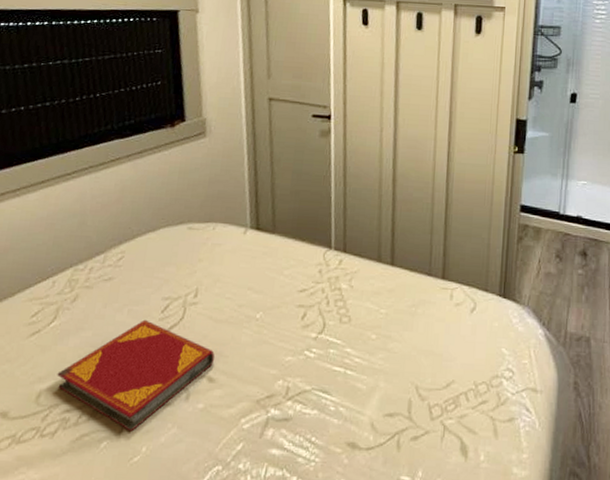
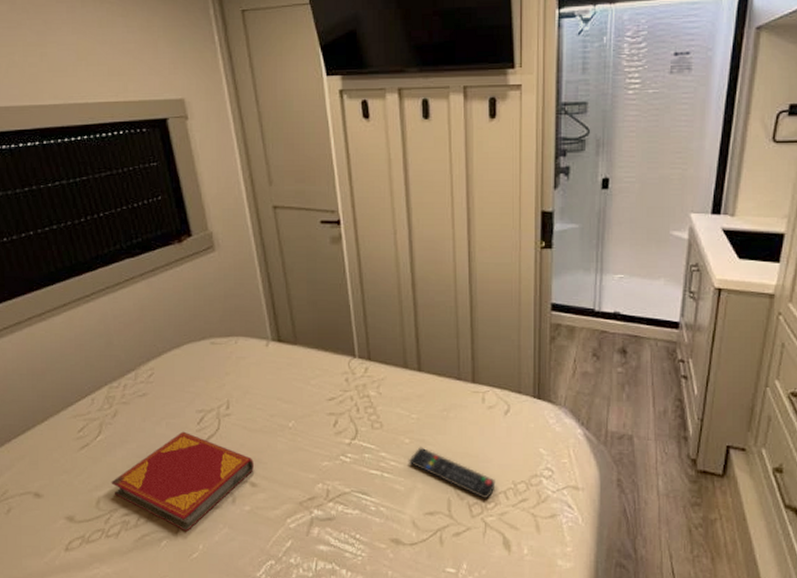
remote control: none [372,343,457,401] -> present [408,447,496,500]

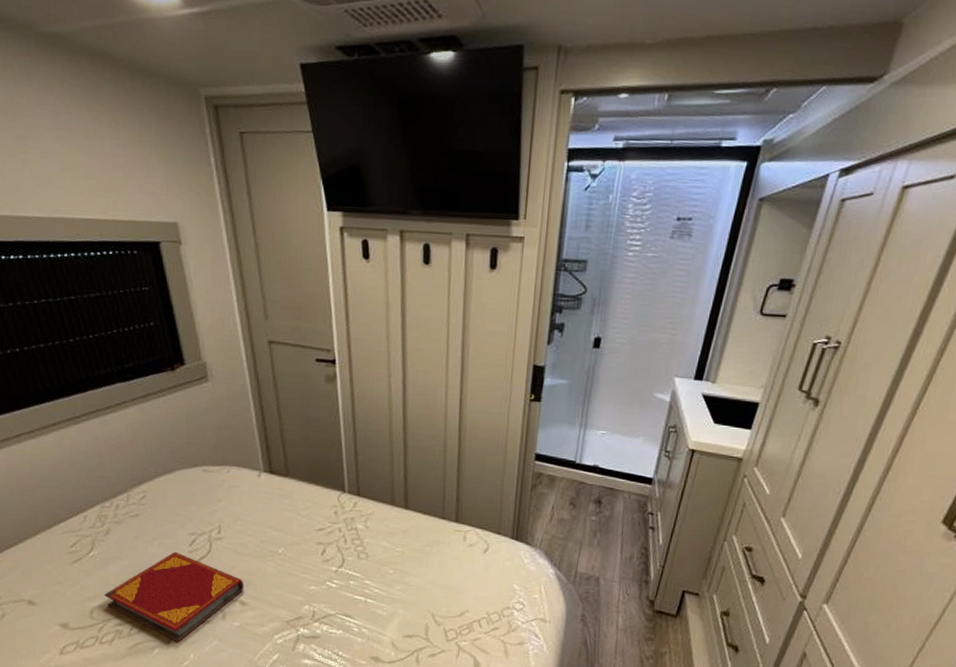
remote control: present [408,447,496,500] -> none [390,577,471,627]

